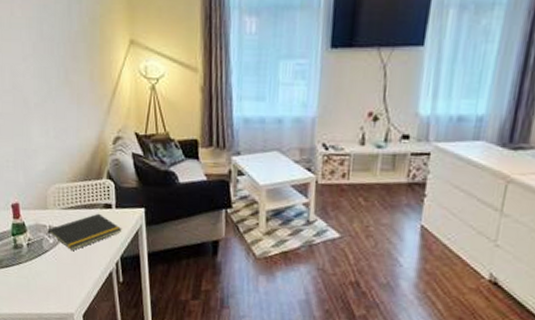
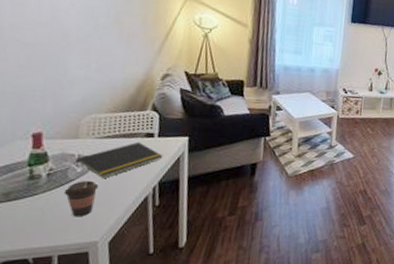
coffee cup: none [41,252,69,288] -> present [63,181,99,217]

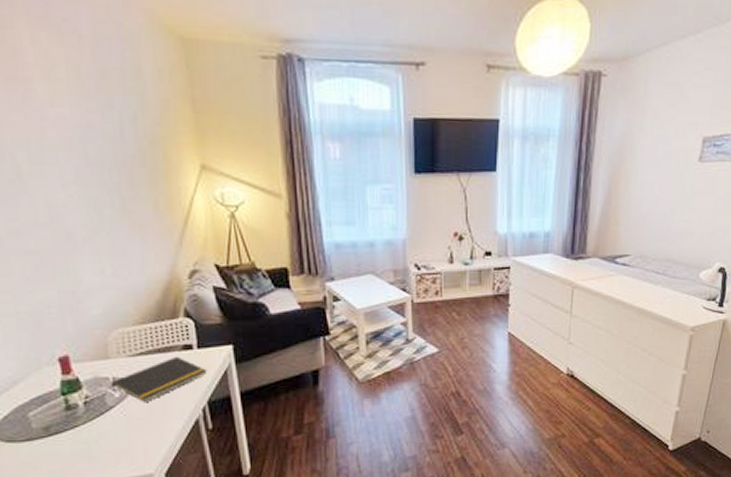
coffee cup: present [63,181,99,217] -> none [105,407,143,449]

